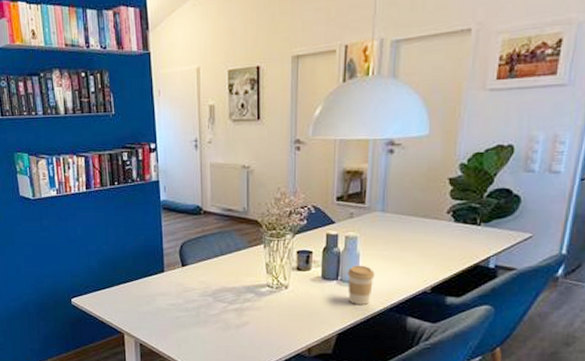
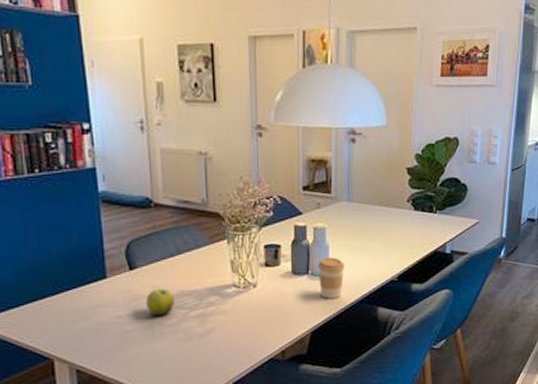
fruit: none [194,283,218,307] -> present [146,288,176,316]

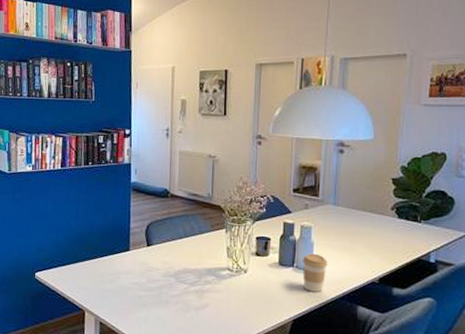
fruit: present [146,288,176,316] -> none [156,264,180,287]

